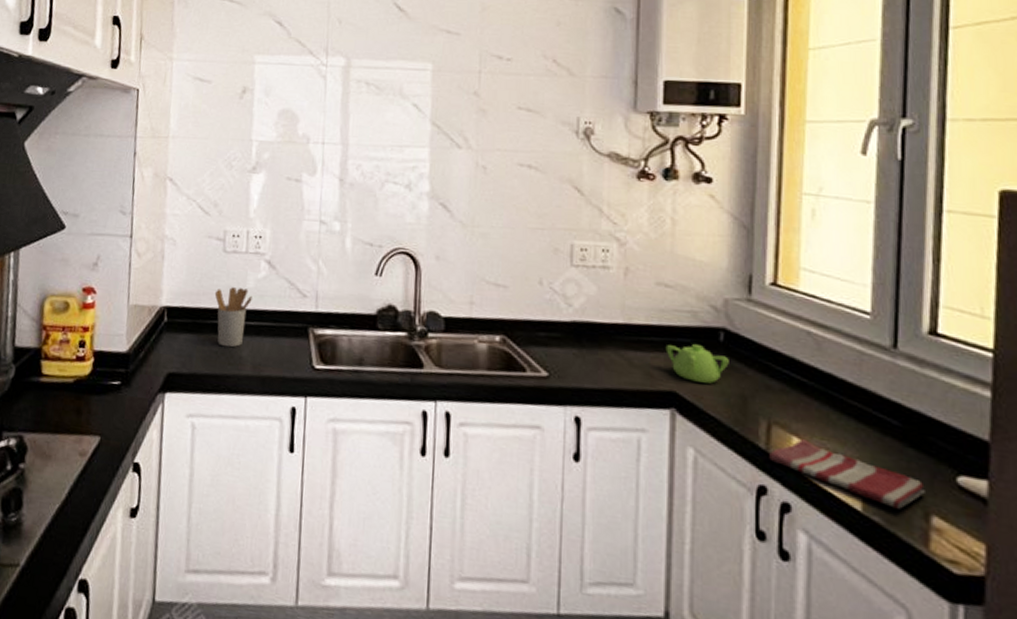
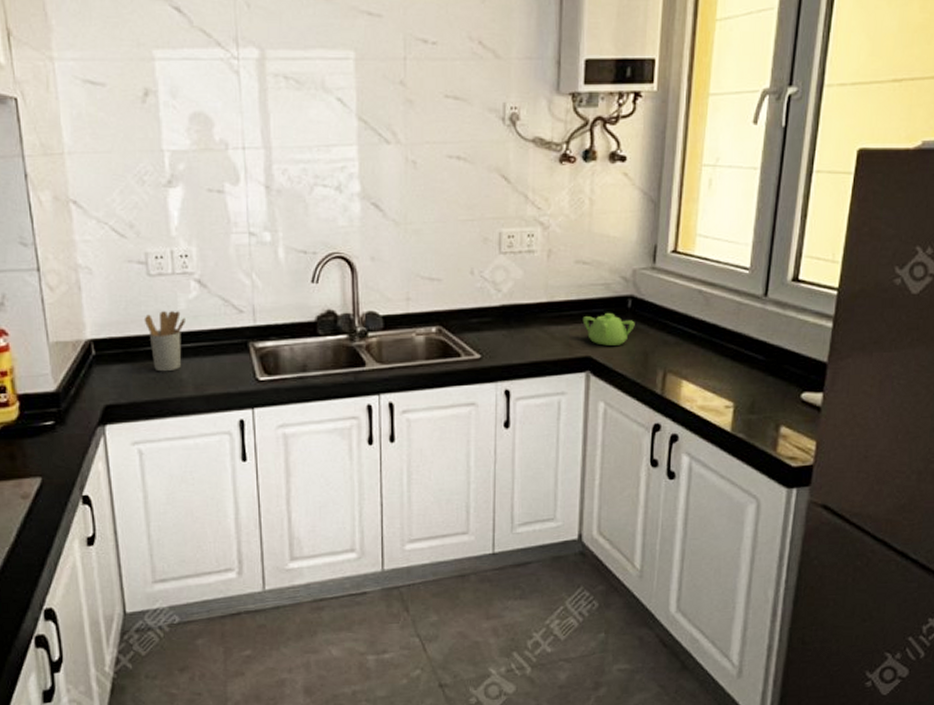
dish towel: present [769,439,925,509] -> none [664,382,778,425]

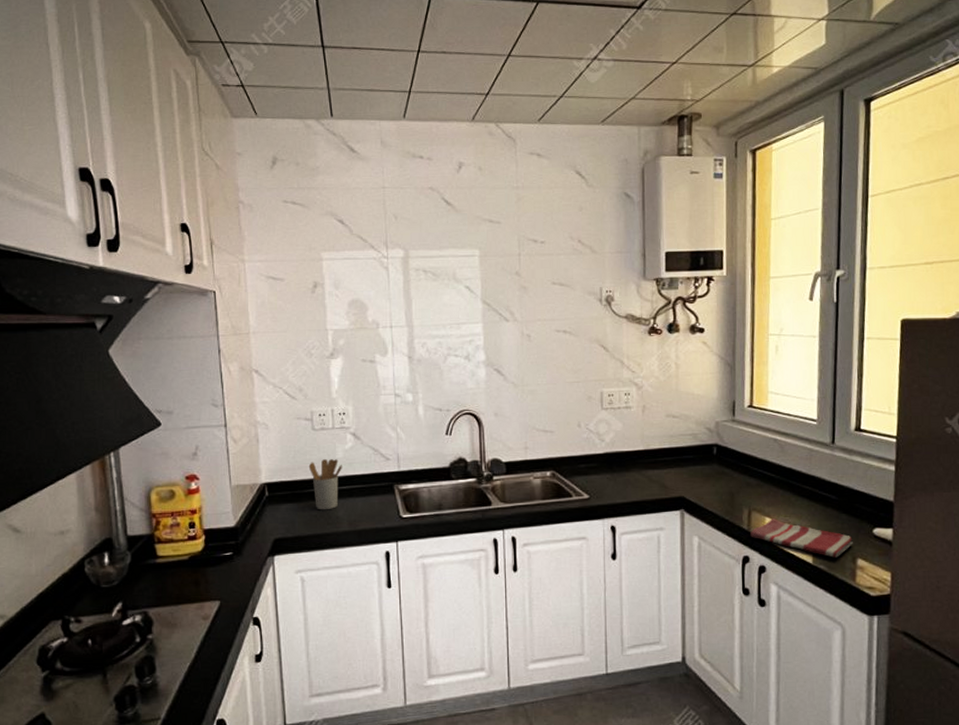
teapot: present [582,313,635,346] -> none [675,459,721,487]
dish towel: none [664,382,778,425] -> present [750,519,853,558]

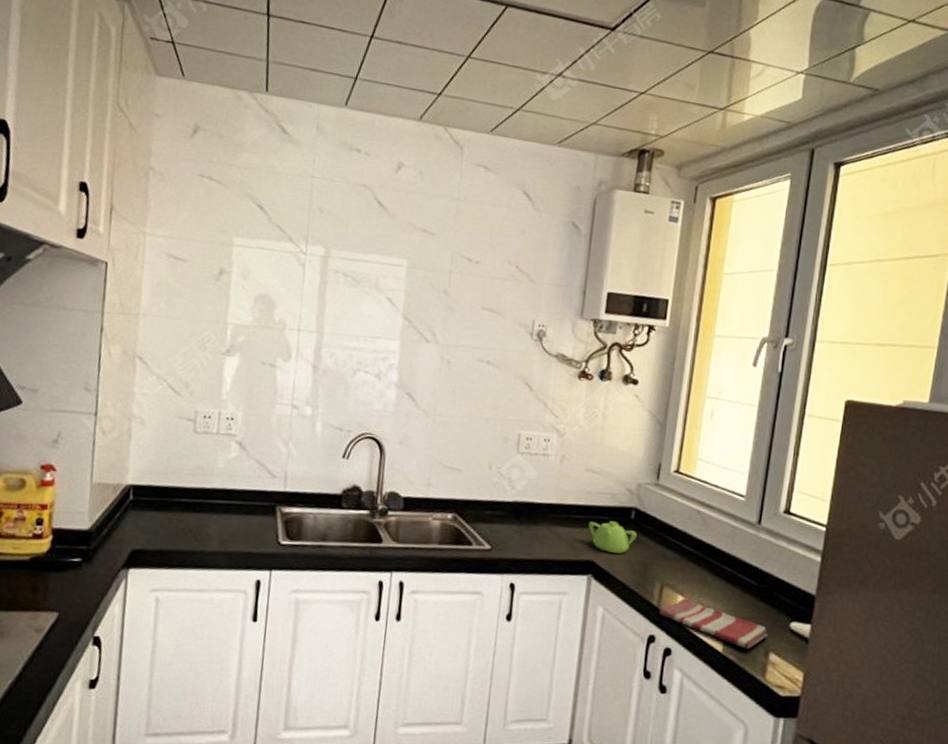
utensil holder: present [308,459,342,510] -> none [183,467,222,525]
teapot: none [675,459,721,487] -> present [588,521,637,554]

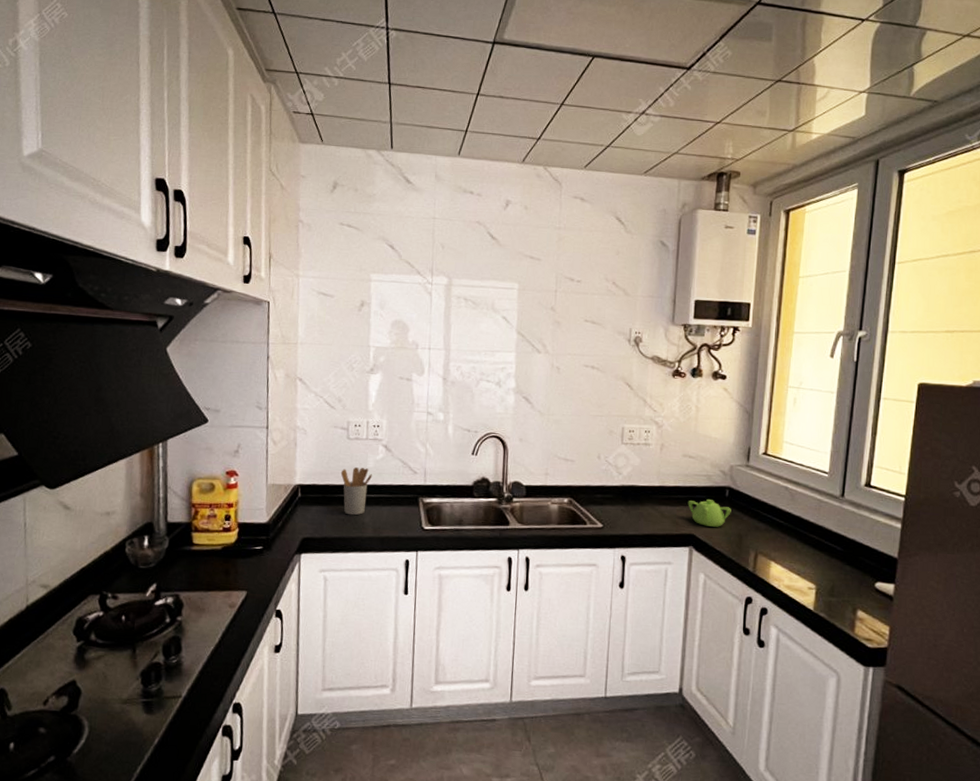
utensil holder: none [183,467,222,525] -> present [340,467,372,516]
dish towel: present [659,597,768,649] -> none [755,563,855,607]

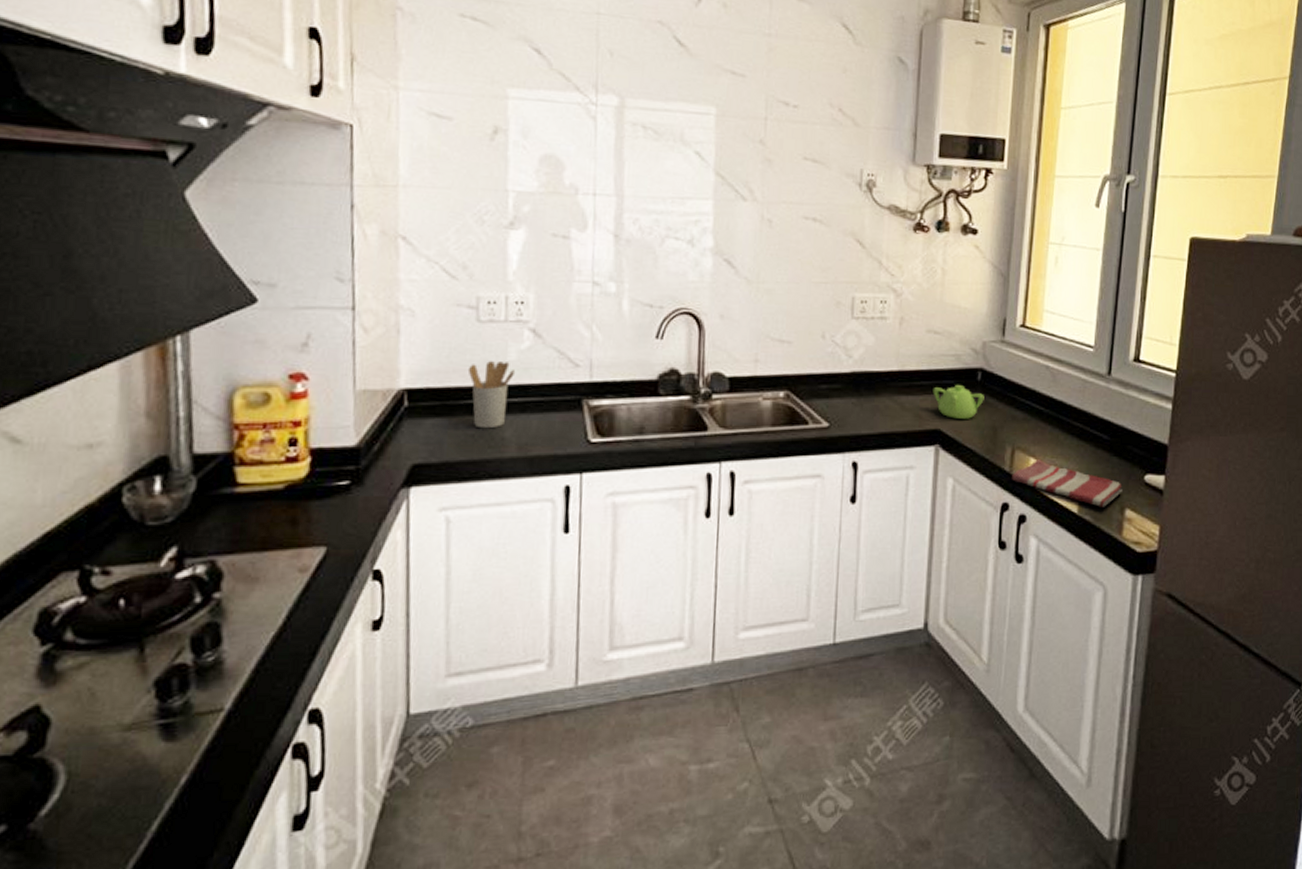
dish towel: none [755,563,855,607] -> present [1012,459,1123,507]

